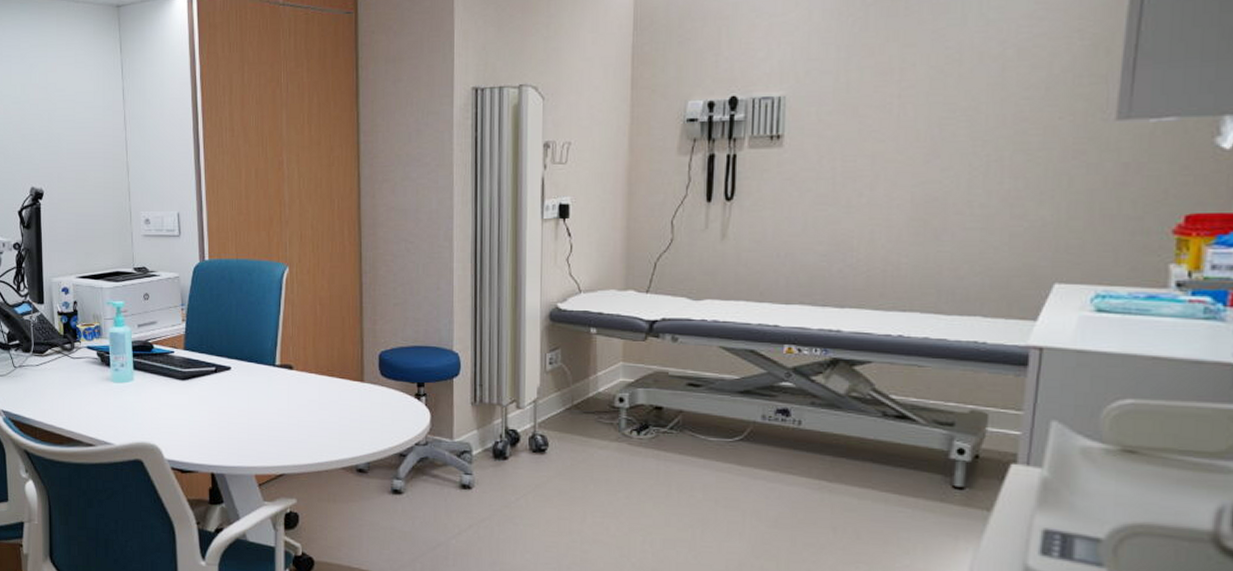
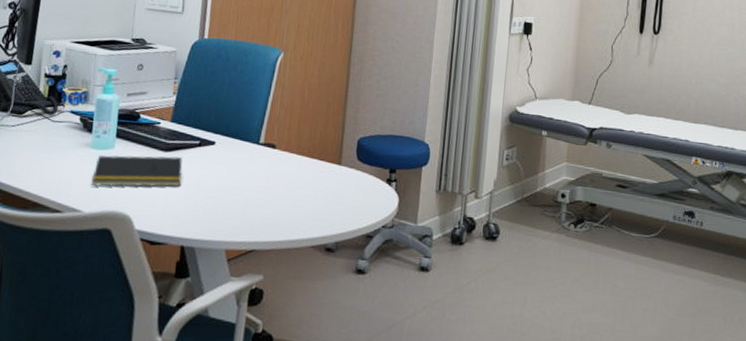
notepad: none [117,385,203,419] -> present [91,154,183,187]

